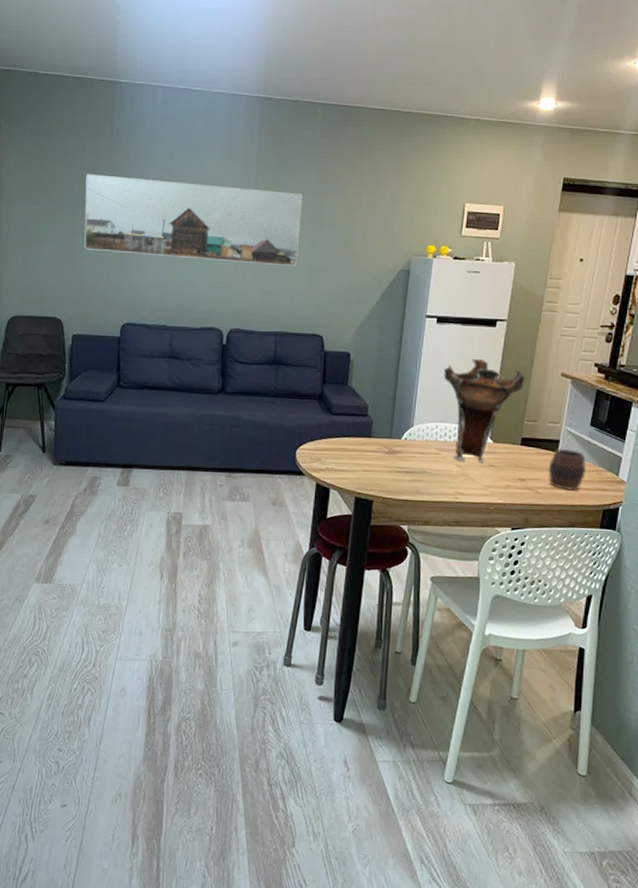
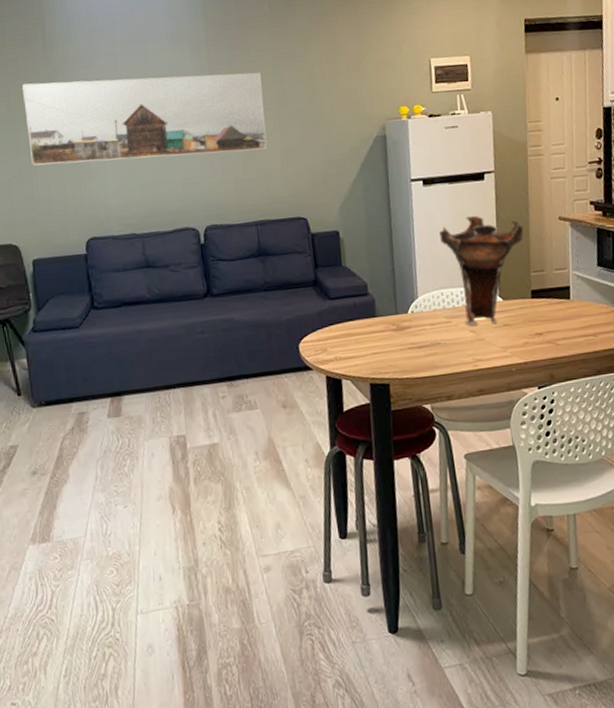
cup: present [548,448,587,491] -> none [563,293,603,337]

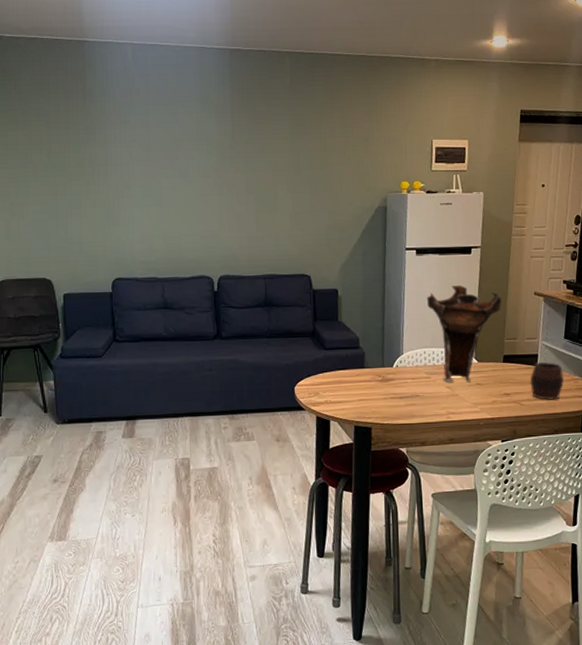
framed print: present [22,72,267,166] -> none [63,134,280,211]
cup: none [563,293,603,337] -> present [530,361,565,400]

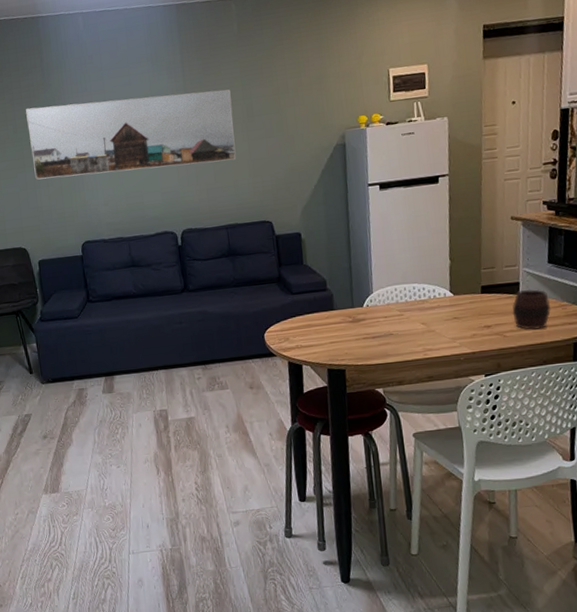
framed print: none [63,134,280,211] -> present [26,89,236,180]
vase: present [427,285,502,382] -> none [394,217,476,319]

